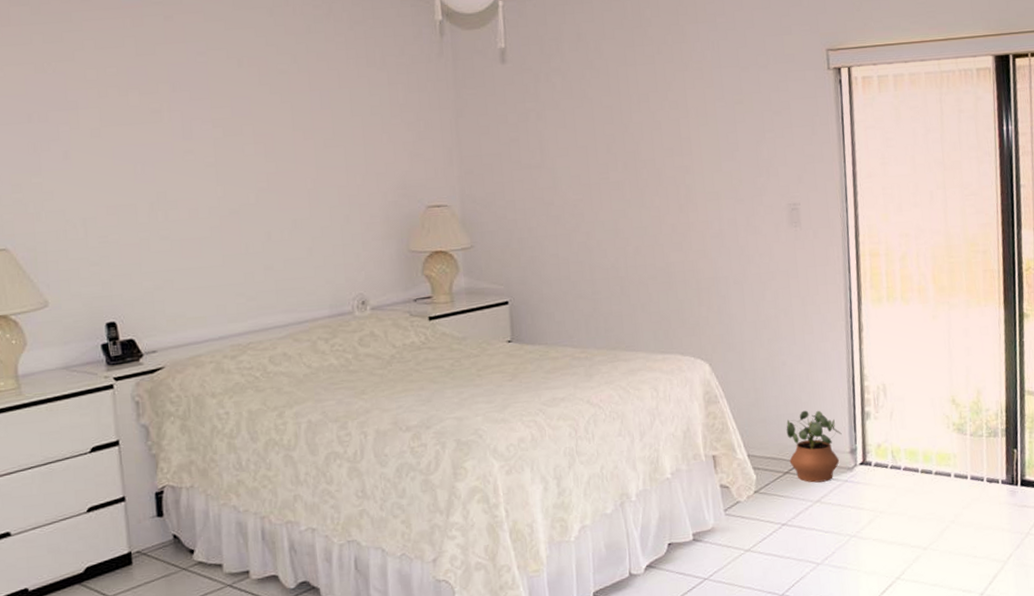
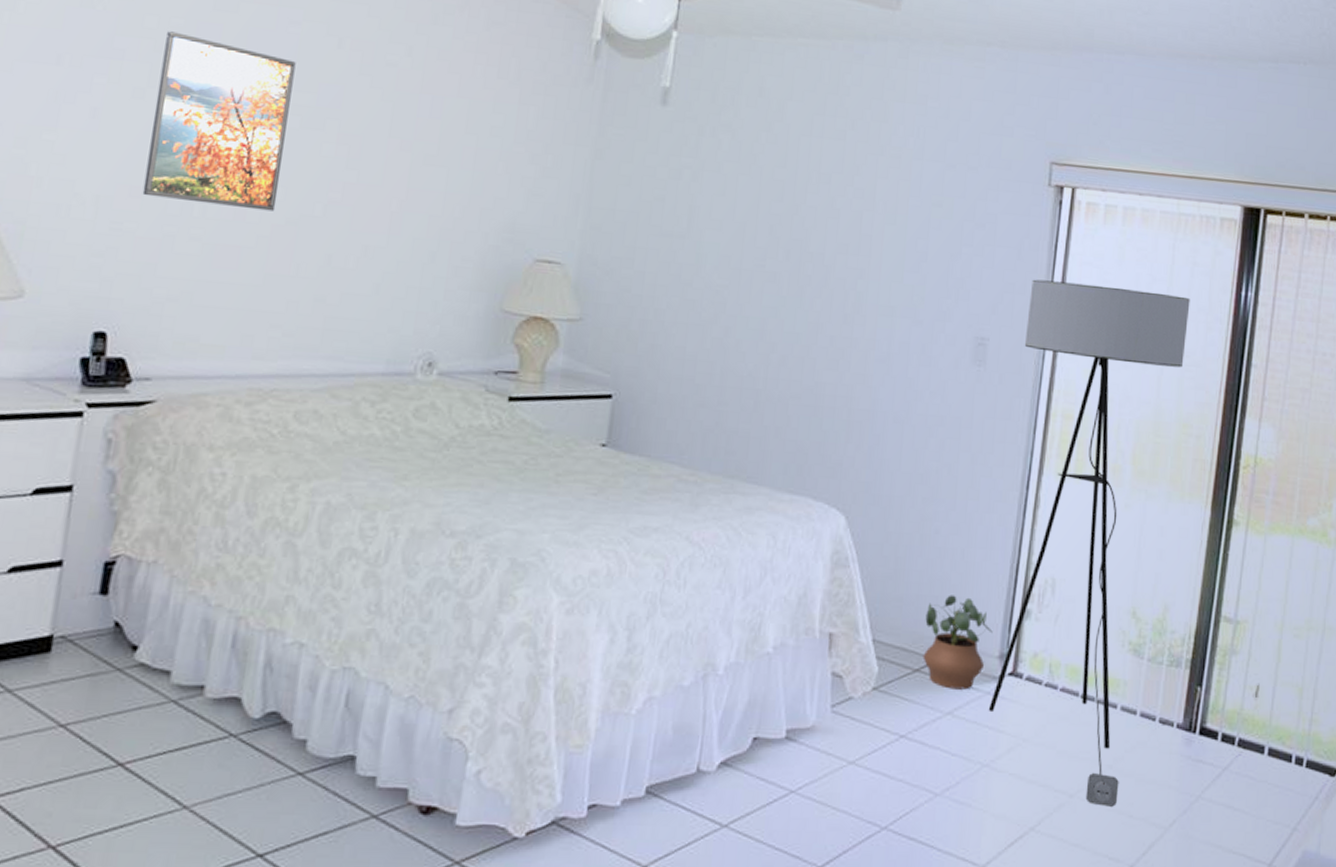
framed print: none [106,79,219,212] -> present [142,31,296,211]
floor lamp: none [827,140,964,553] -> present [988,279,1190,808]

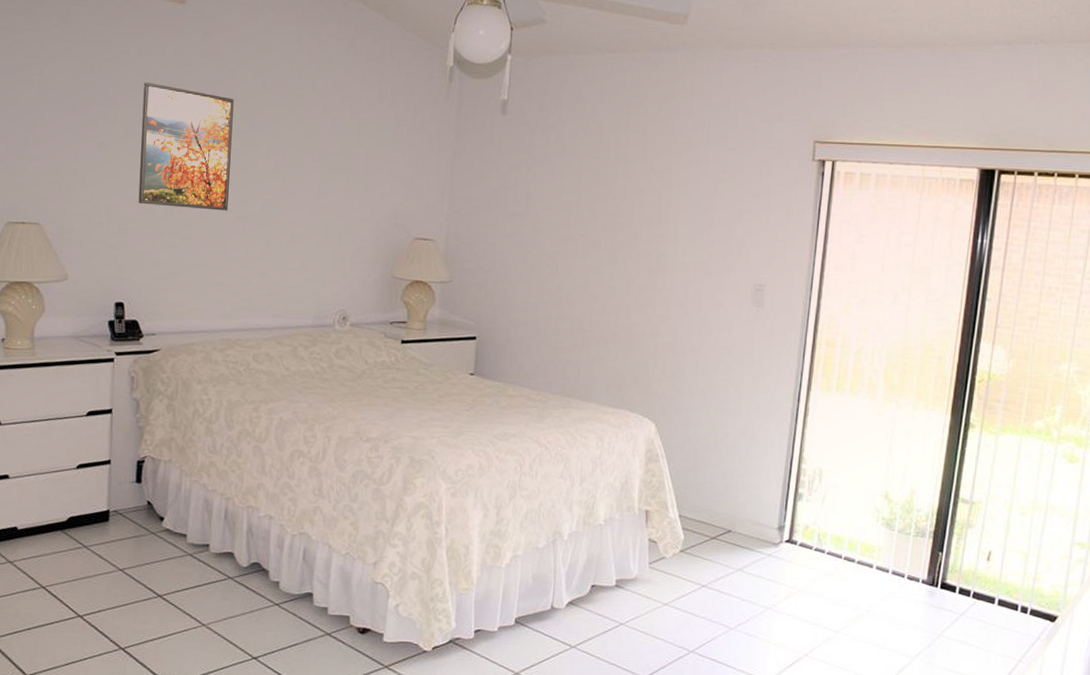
potted plant: present [923,595,993,690] -> none [718,482,773,553]
floor lamp: present [988,279,1190,808] -> none [770,236,933,642]

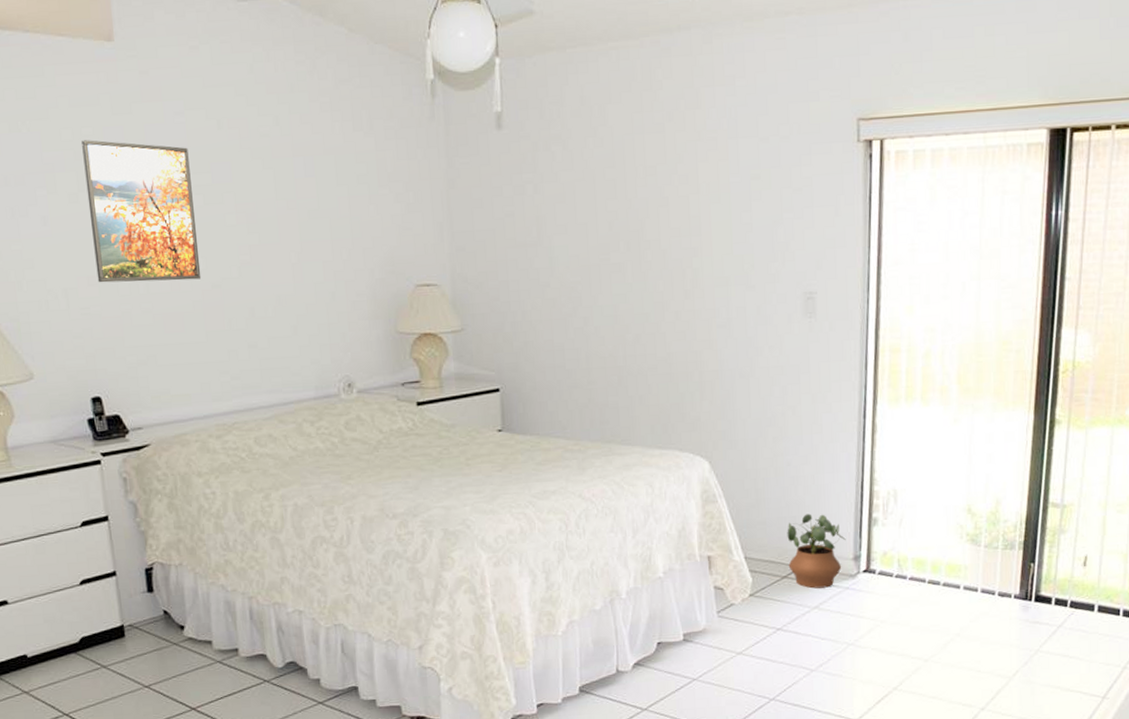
potted plant: none [718,482,773,553] -> present [787,513,846,589]

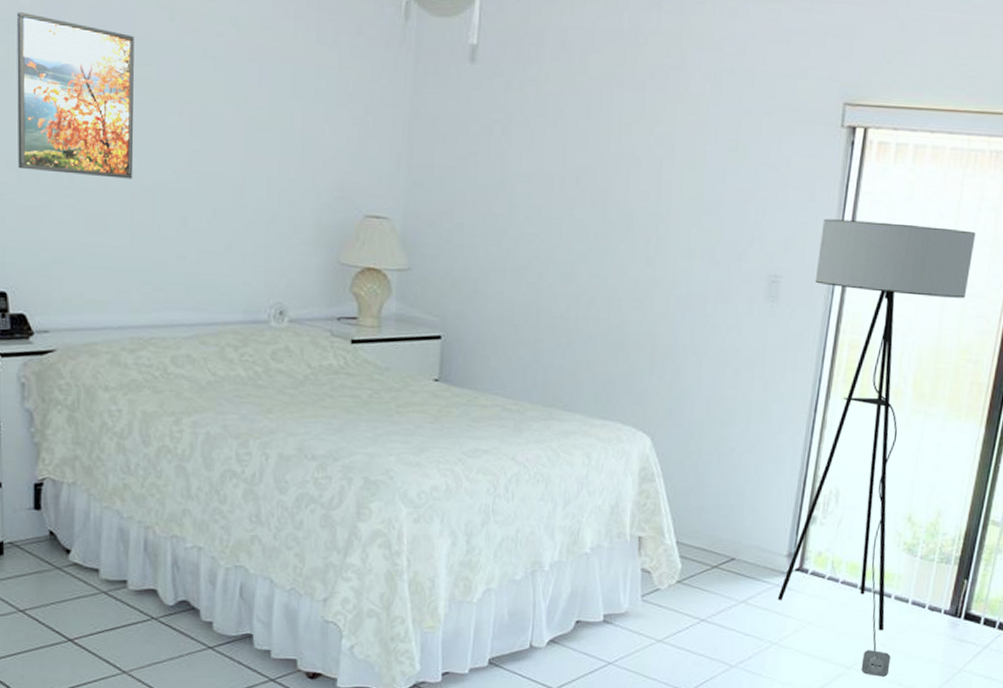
potted plant: present [787,513,846,589] -> none [720,504,782,583]
floor lamp: none [848,225,1002,667] -> present [777,219,976,678]

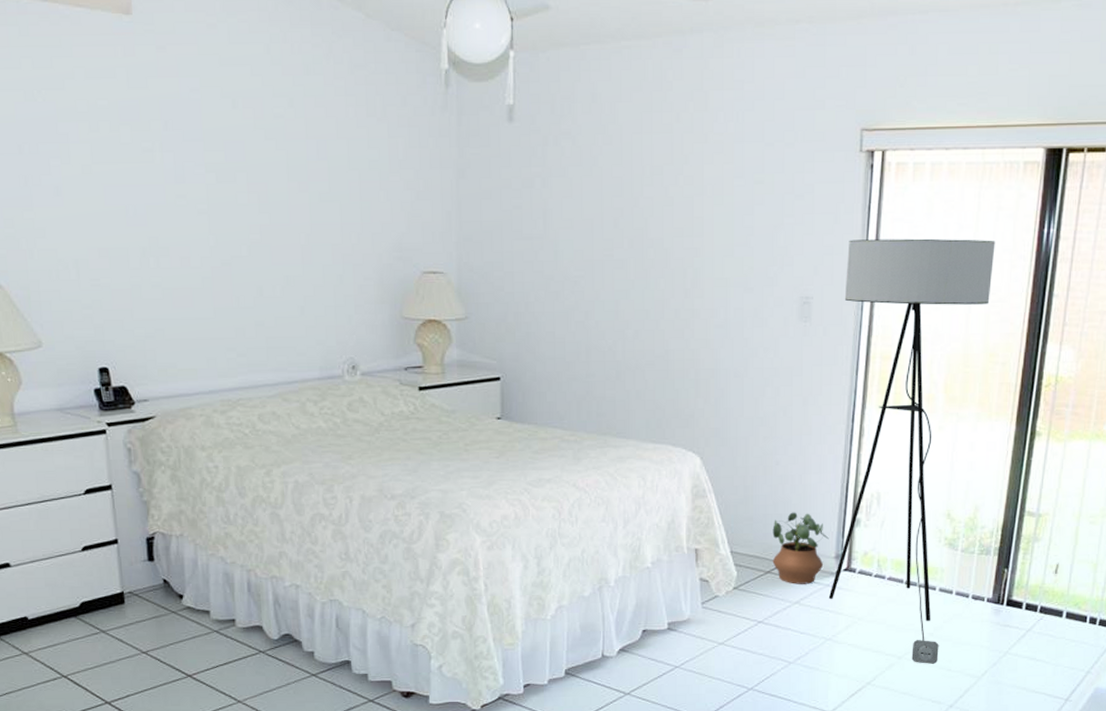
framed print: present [17,12,134,179] -> none [97,112,211,257]
potted plant: none [720,504,782,583] -> present [772,512,829,584]

